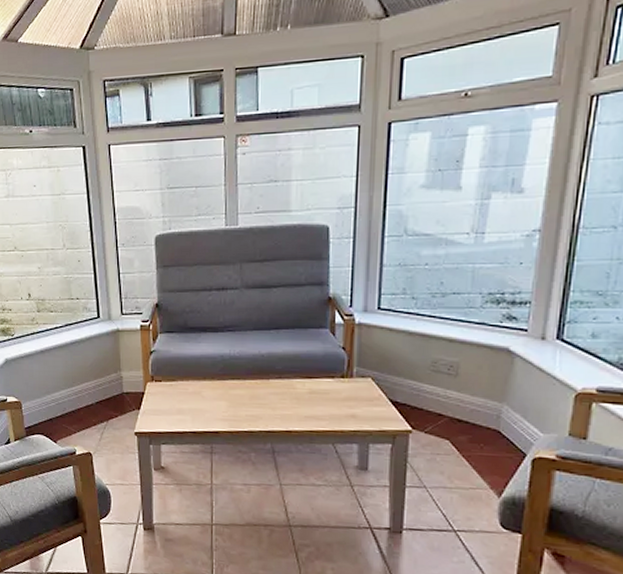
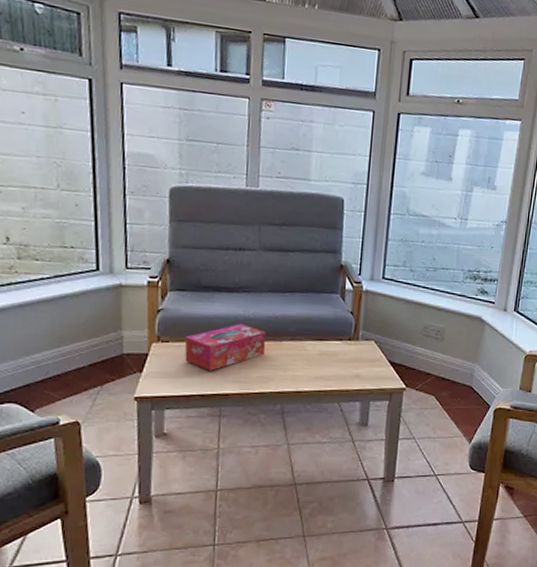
tissue box: none [175,362,253,409] -> present [184,323,266,371]

